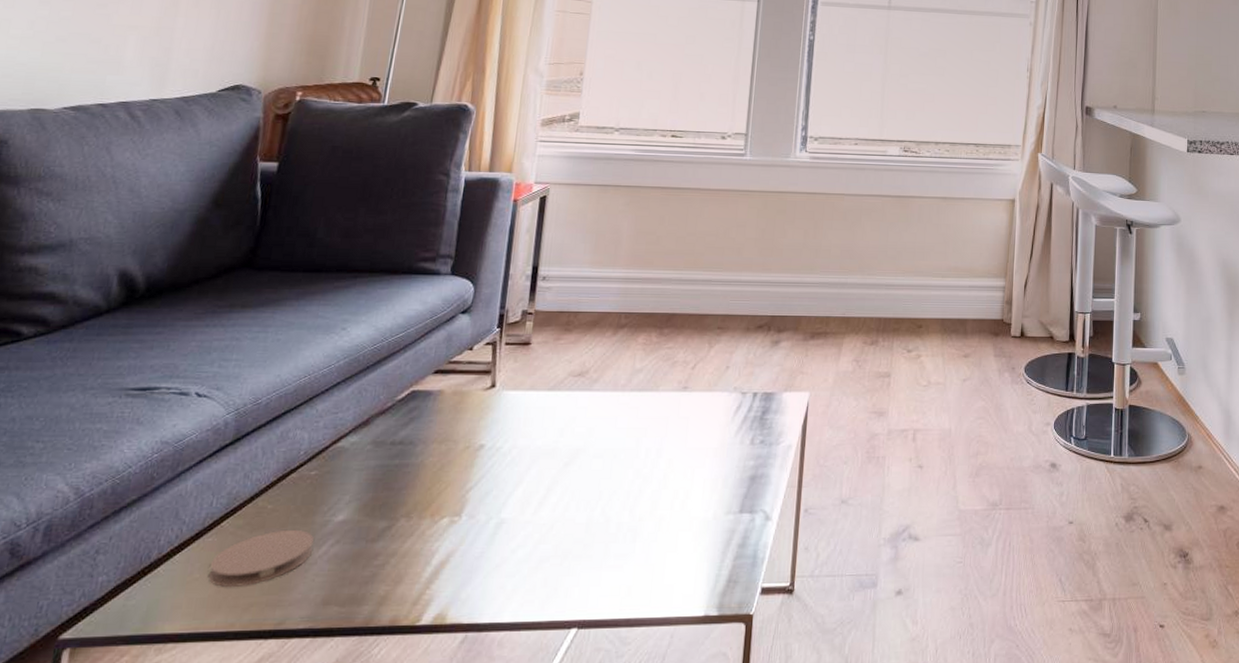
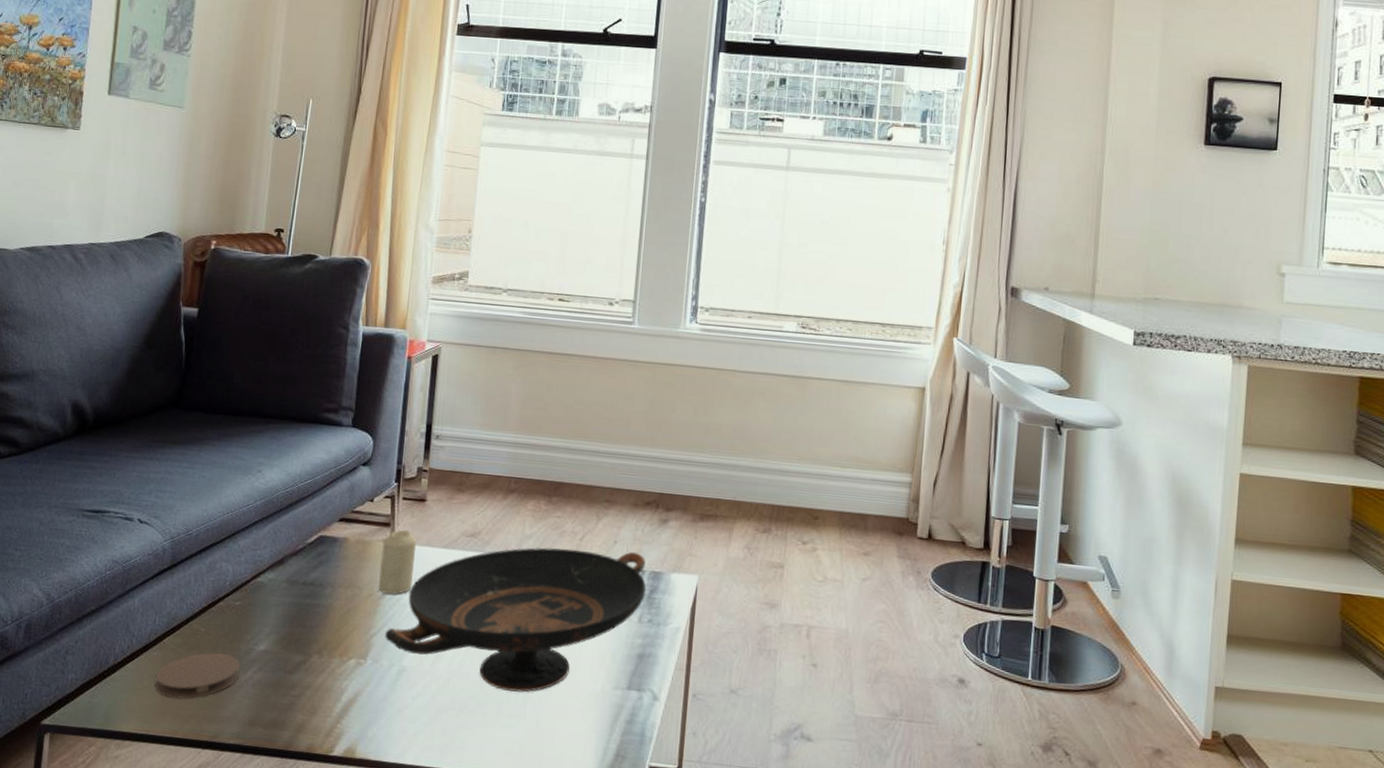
candle: none [476,377,520,445] -> present [378,530,417,595]
decorative bowl: none [482,376,758,531] -> present [385,547,646,692]

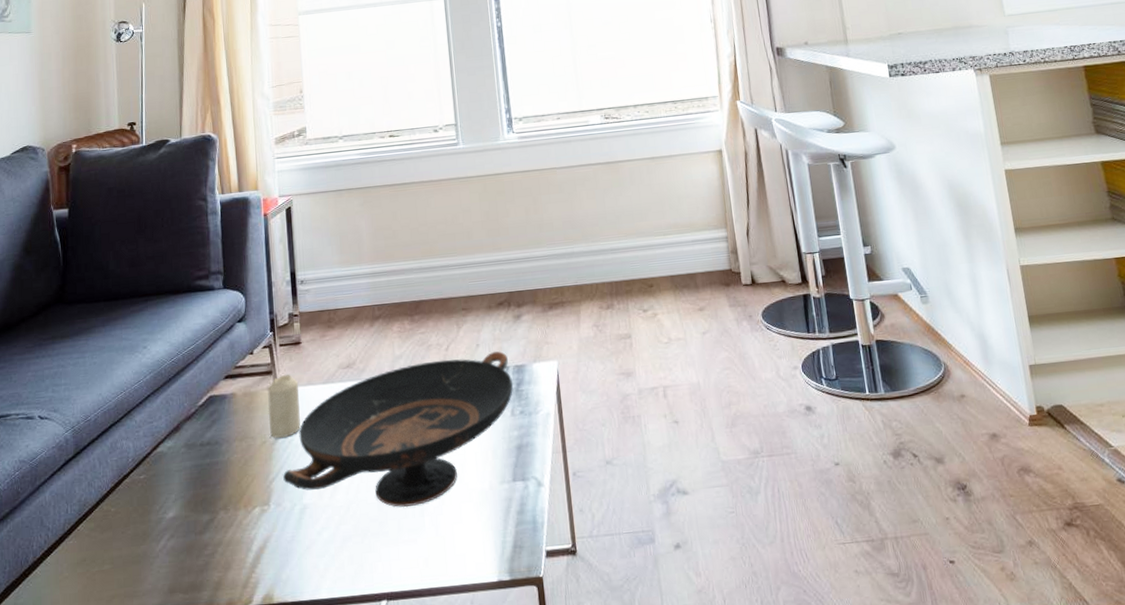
coaster: present [155,652,241,699] -> none [75,528,154,583]

